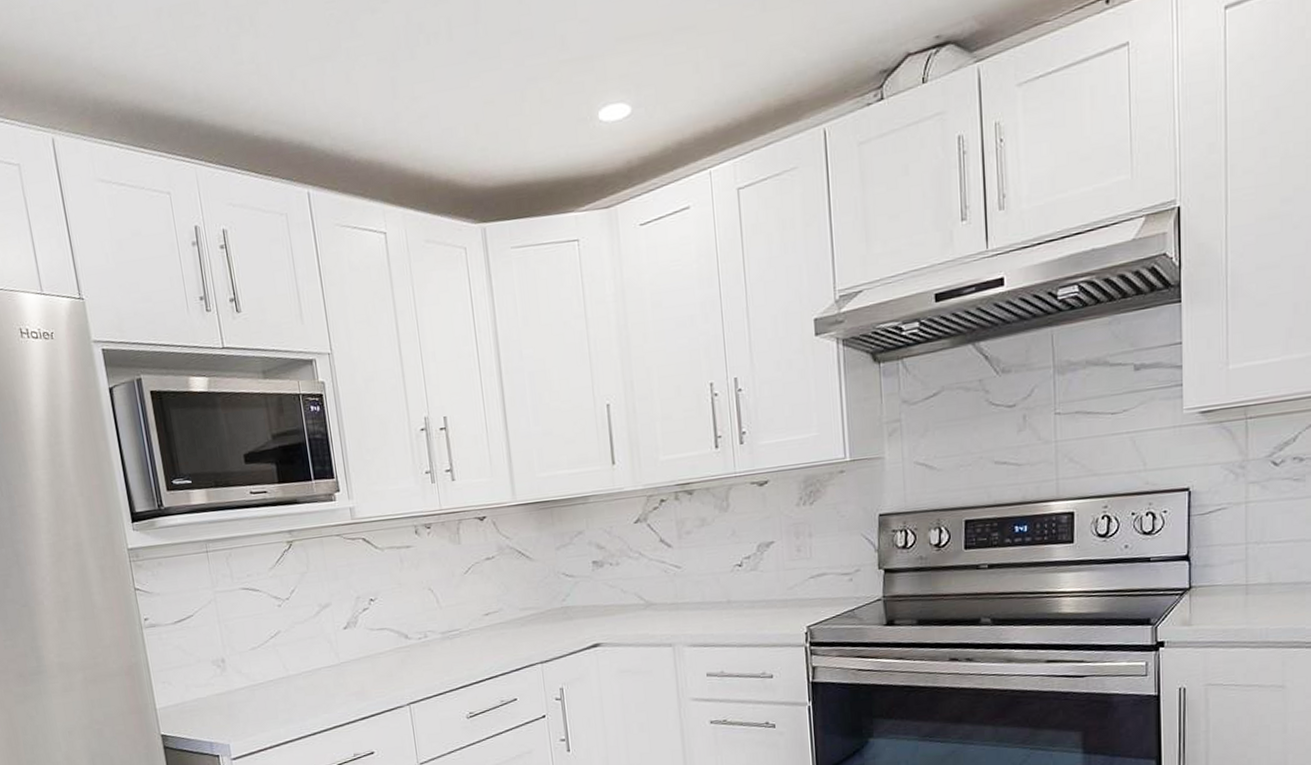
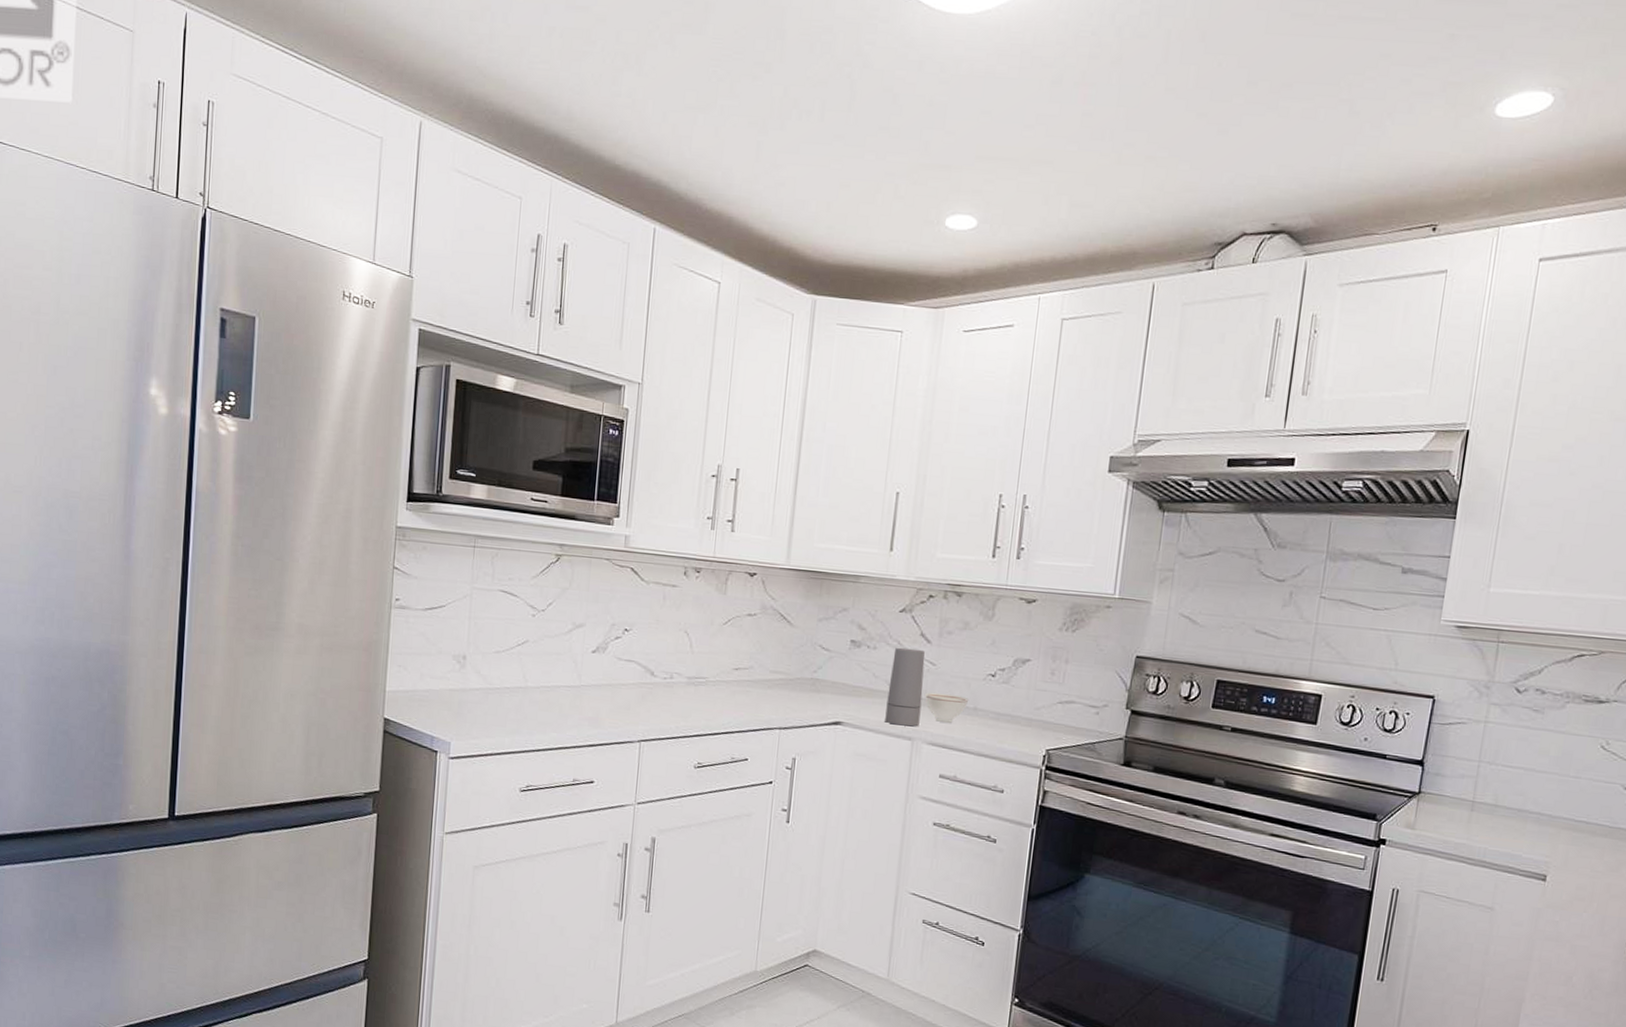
canister: none [637,555,677,635] -> present [885,647,925,727]
bowl: none [677,592,721,623] -> present [925,693,969,723]

